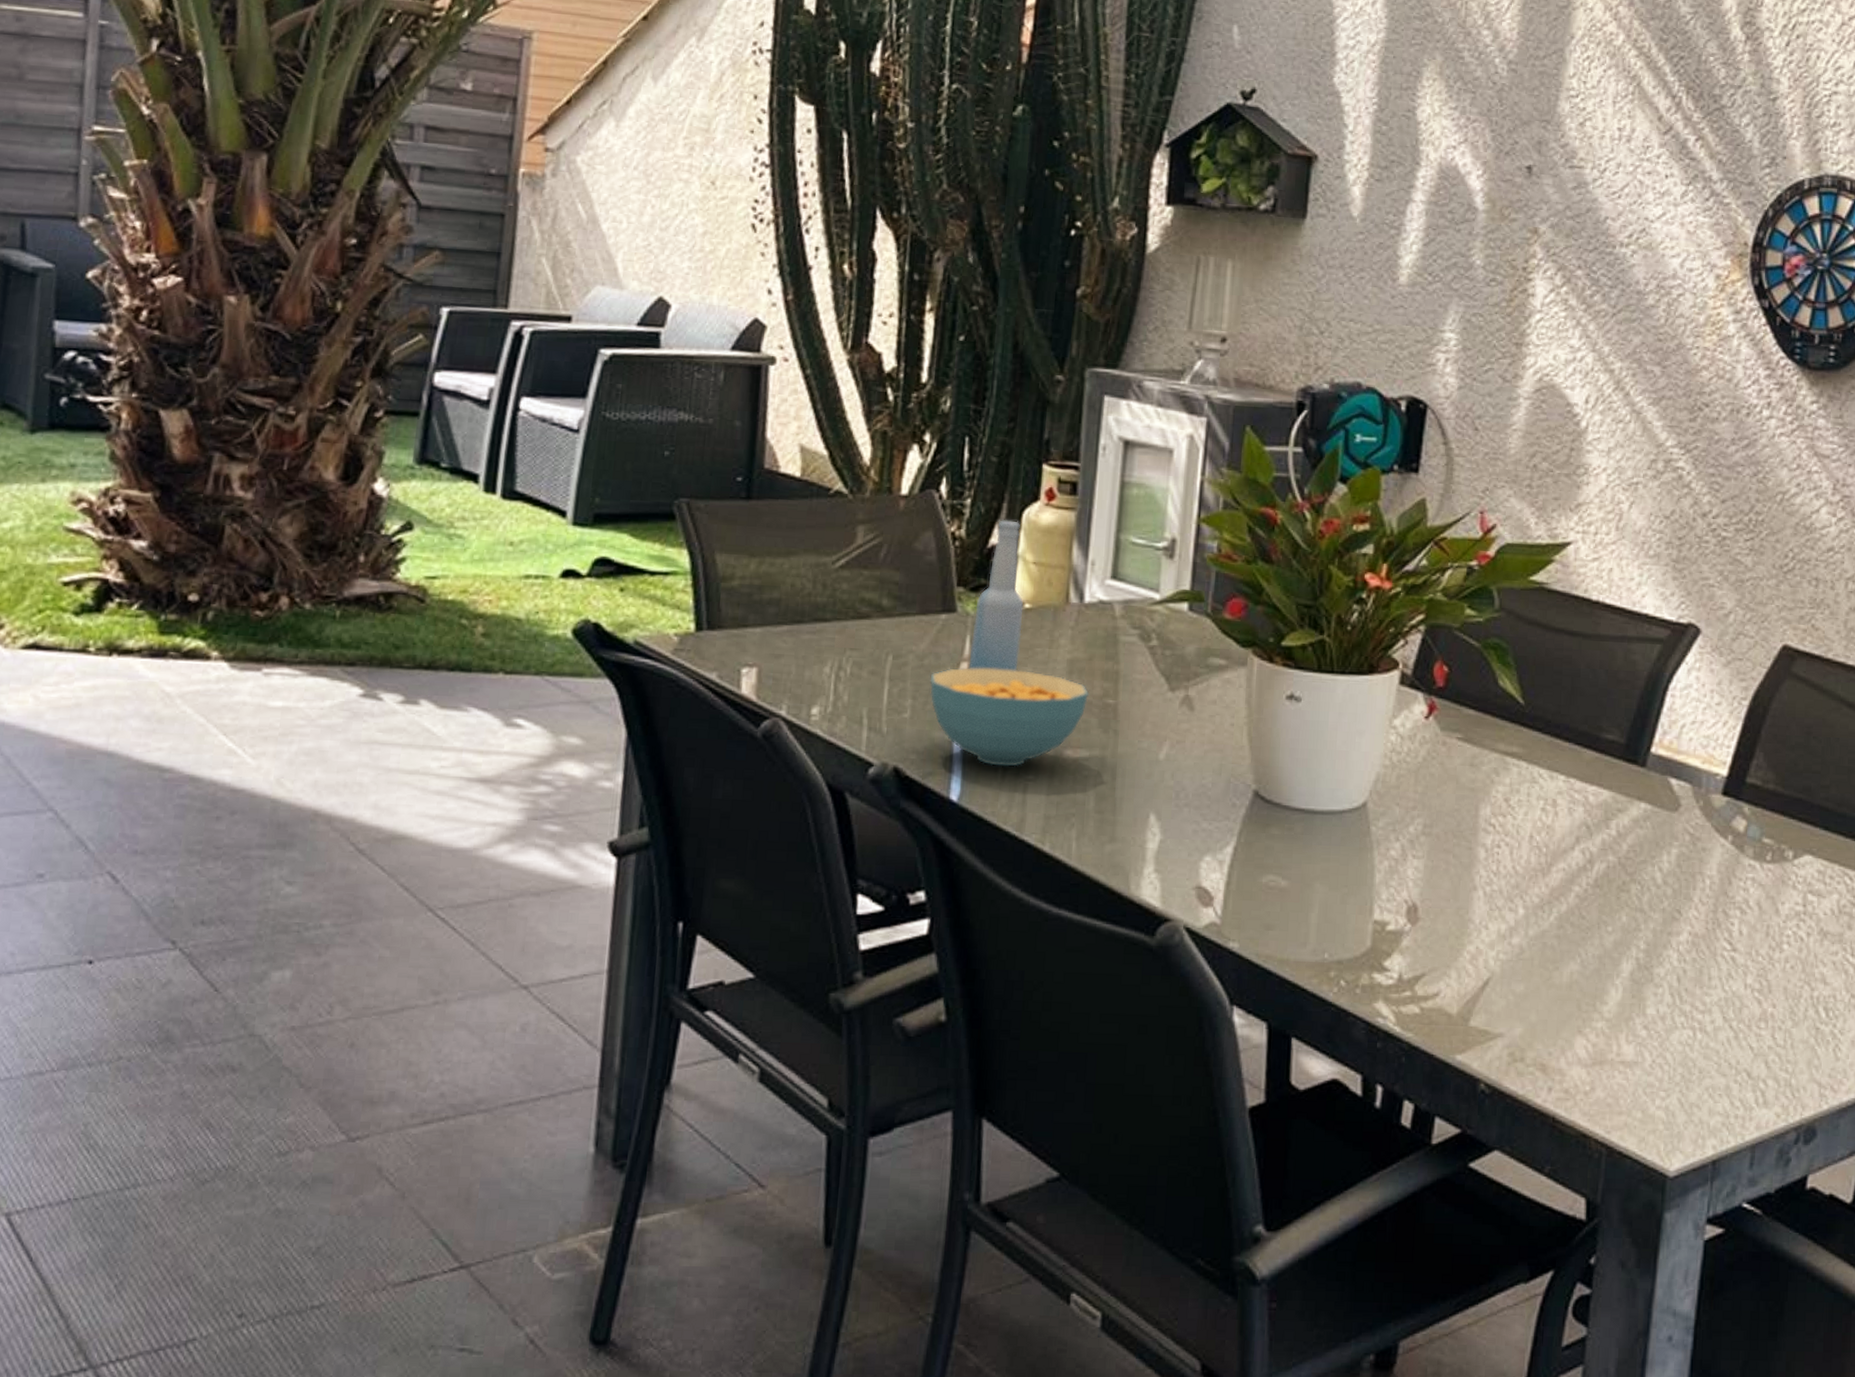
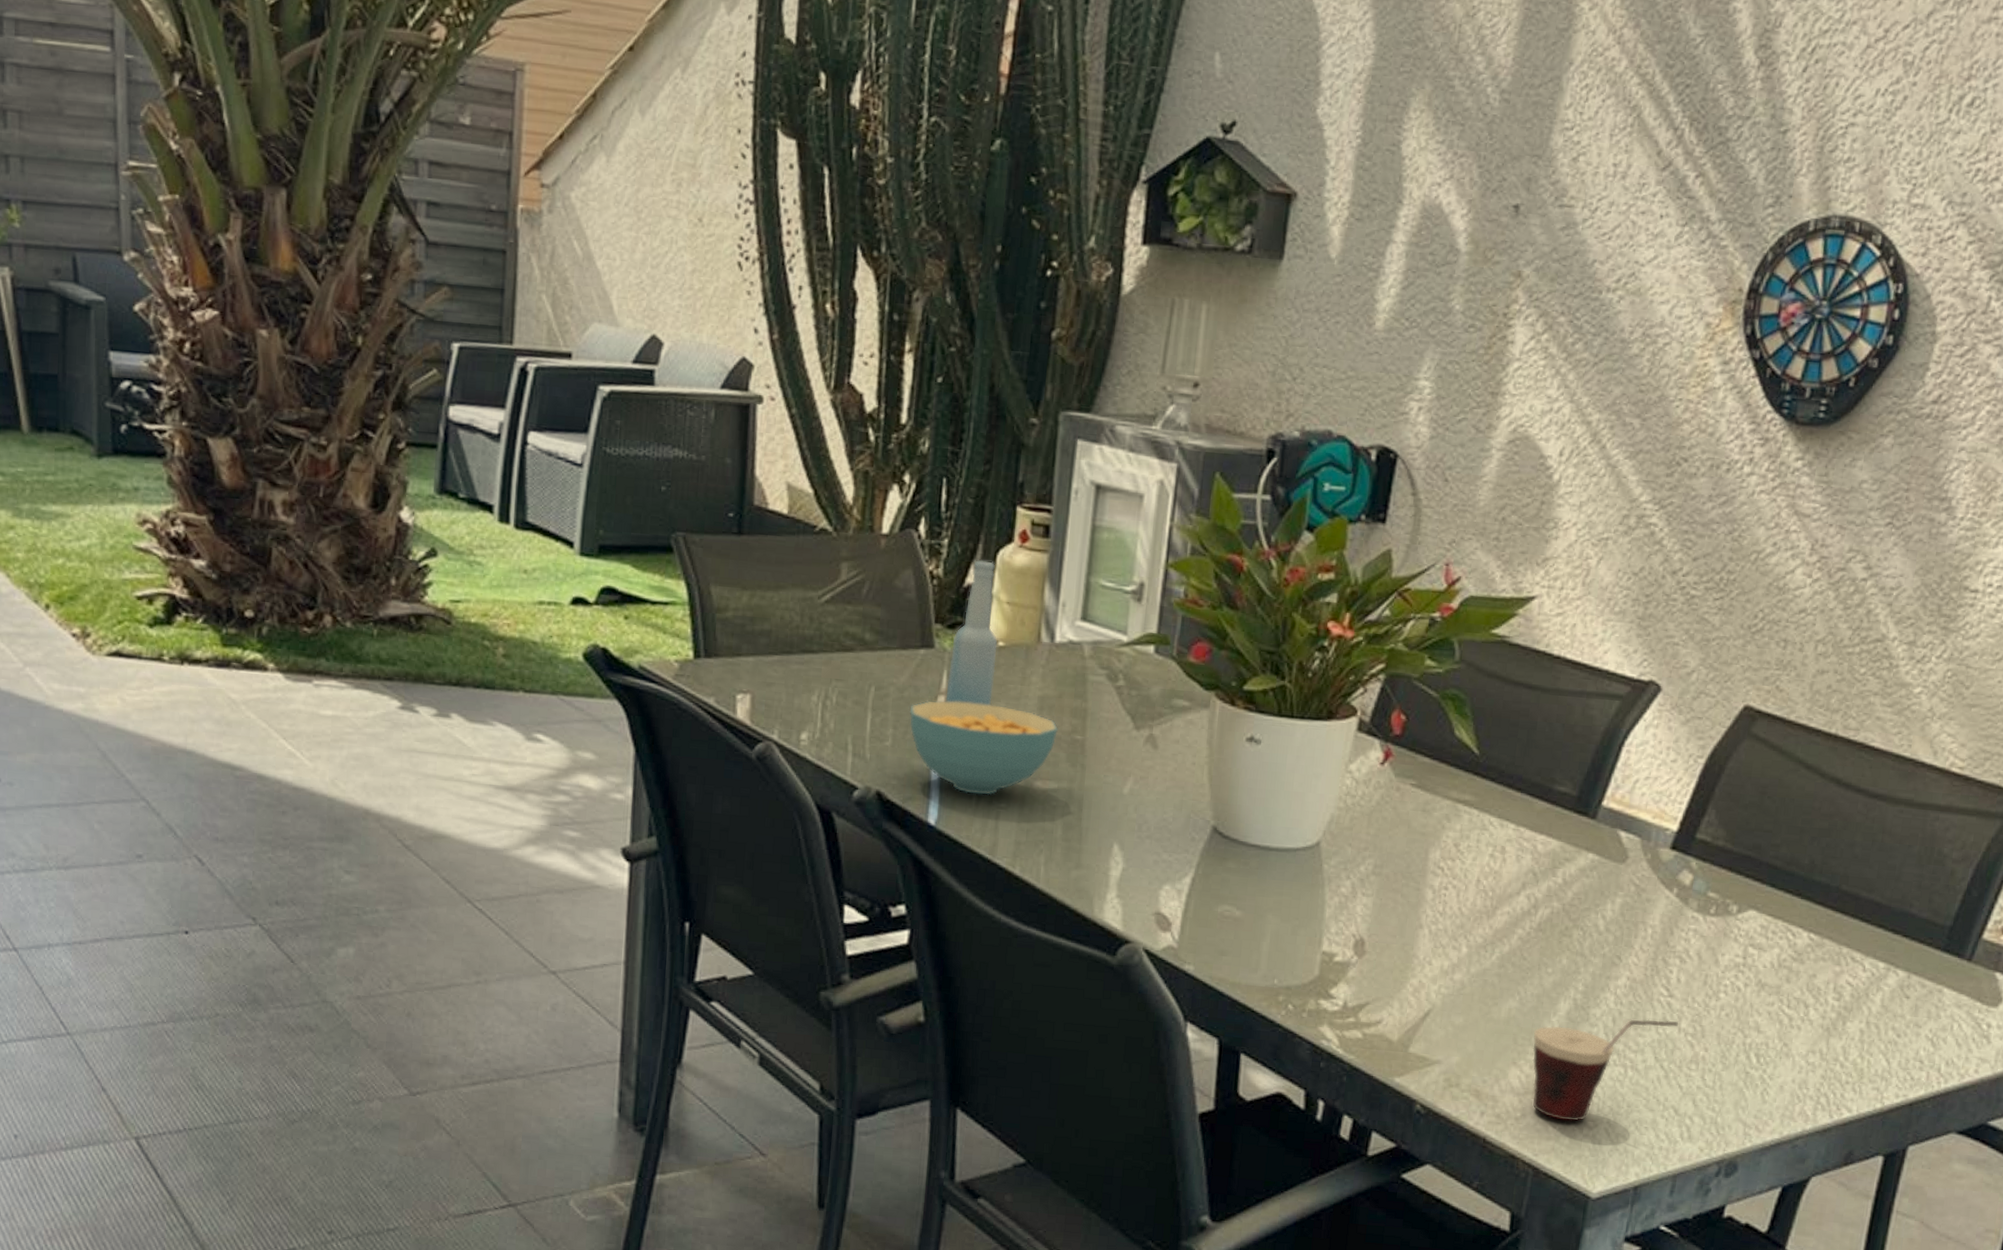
cup: none [1597,976,1745,1092] -> present [1532,1019,1679,1121]

